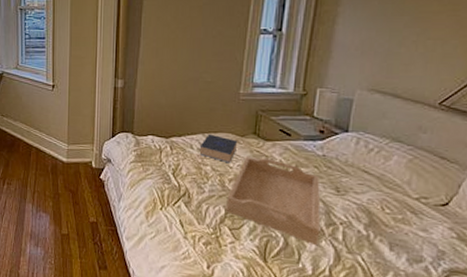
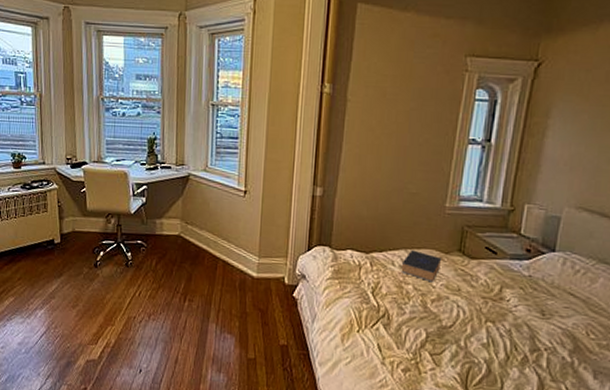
serving tray: present [226,157,321,246] -> none [427,276,525,374]

